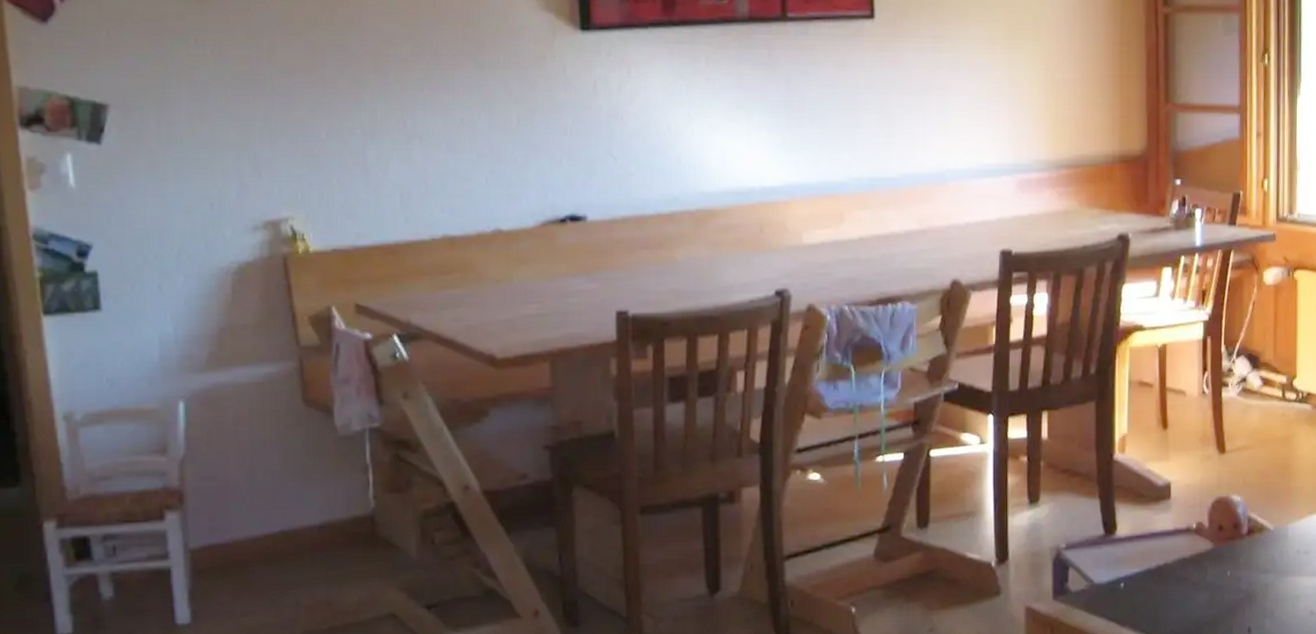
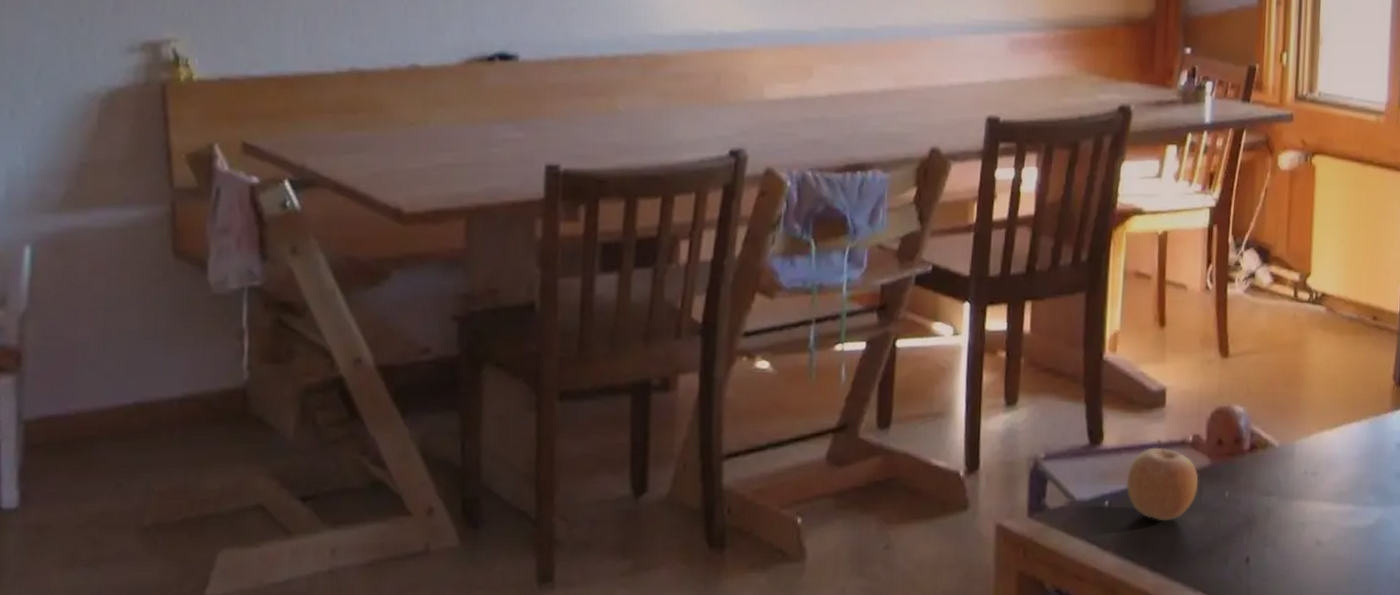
fruit: none [1138,528,1202,599] -> present [1126,439,1198,521]

